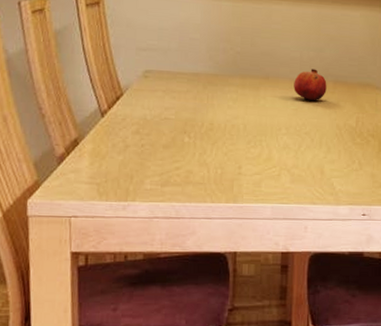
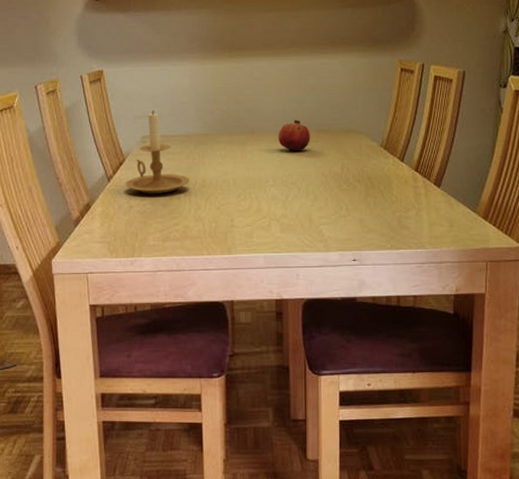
candle holder: none [121,44,196,135] -> present [125,111,189,194]

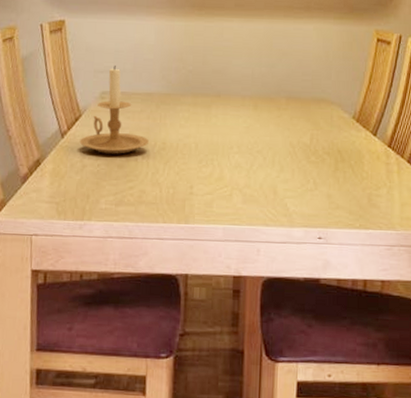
fruit: present [278,120,310,152] -> none [245,85,279,118]

